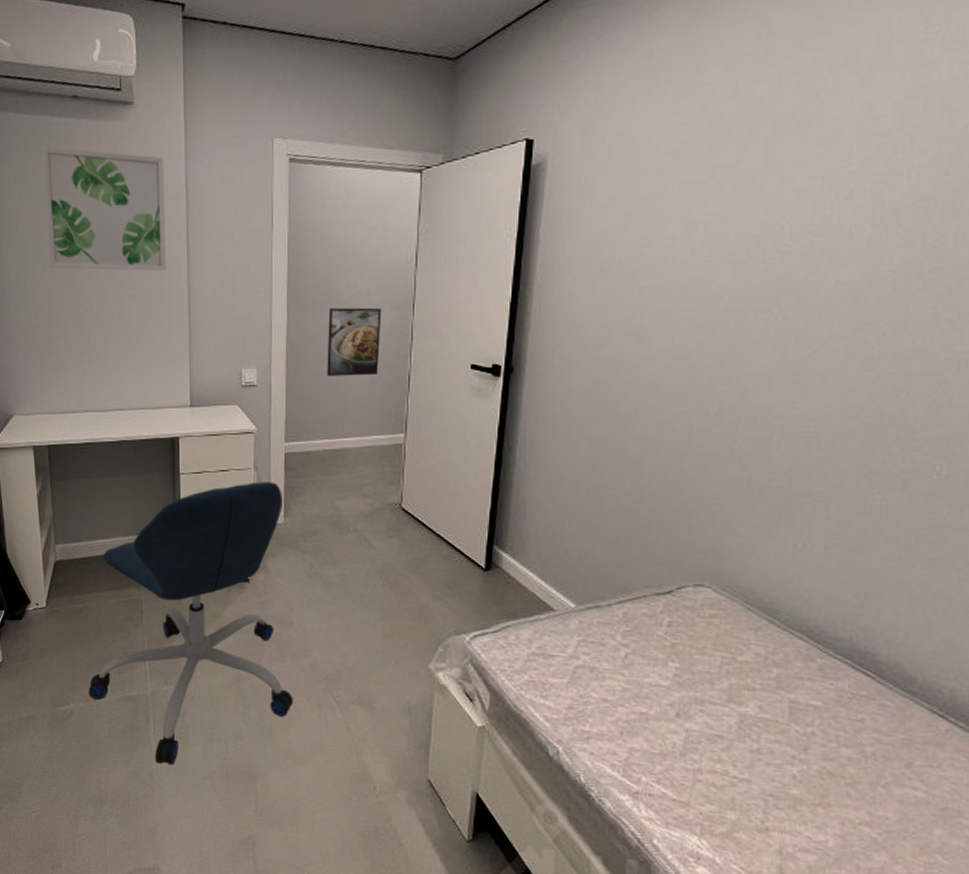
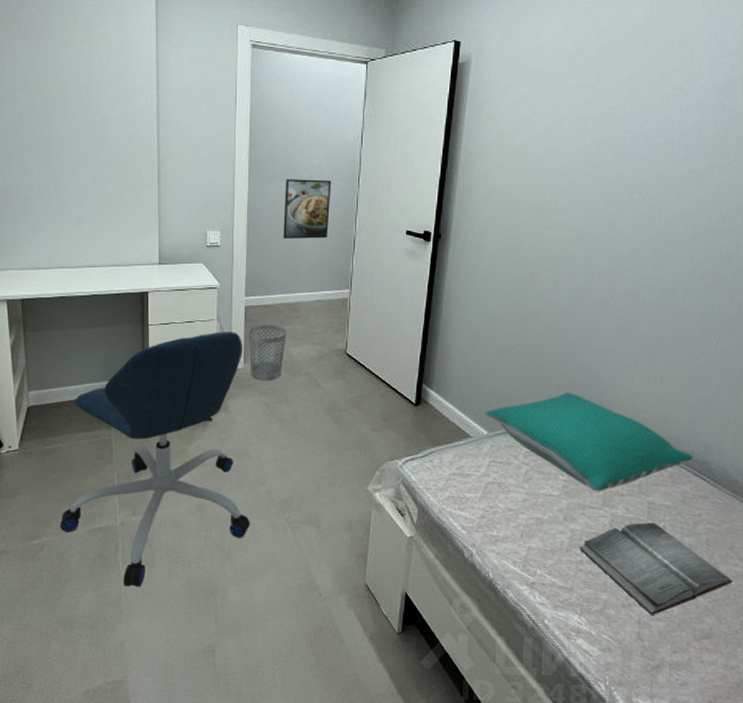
wall art: present [42,146,166,271] -> none [17,18,137,140]
wastebasket: none [289,473,332,538] -> present [248,324,287,381]
pillow: none [570,559,851,685] -> present [484,392,693,492]
hardback book: none [697,725,913,845] -> present [579,522,733,615]

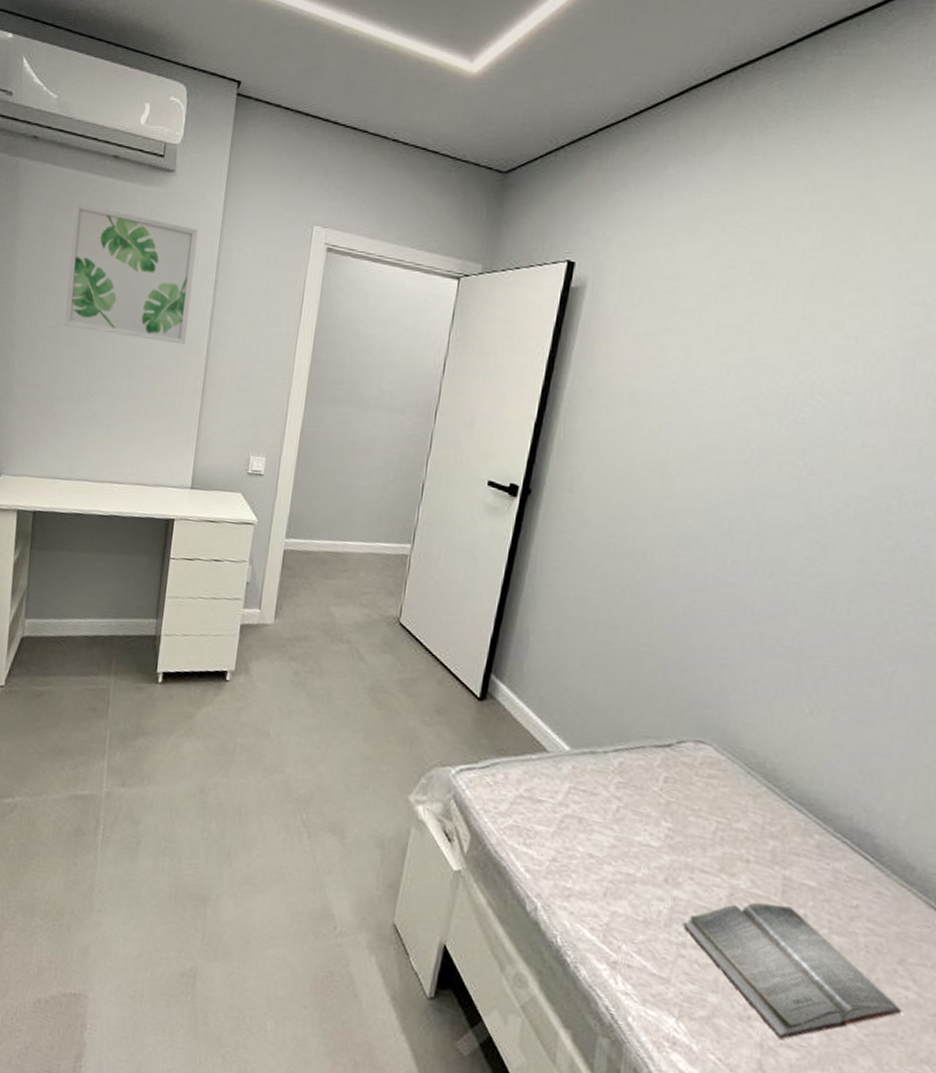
wall art: none [17,18,137,140] -> present [64,202,198,345]
office chair: present [60,332,250,587] -> none [36,576,276,878]
wastebasket: present [248,324,287,381] -> none [281,573,330,644]
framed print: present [283,179,331,239] -> none [338,405,403,480]
pillow: present [484,392,693,492] -> none [567,710,852,852]

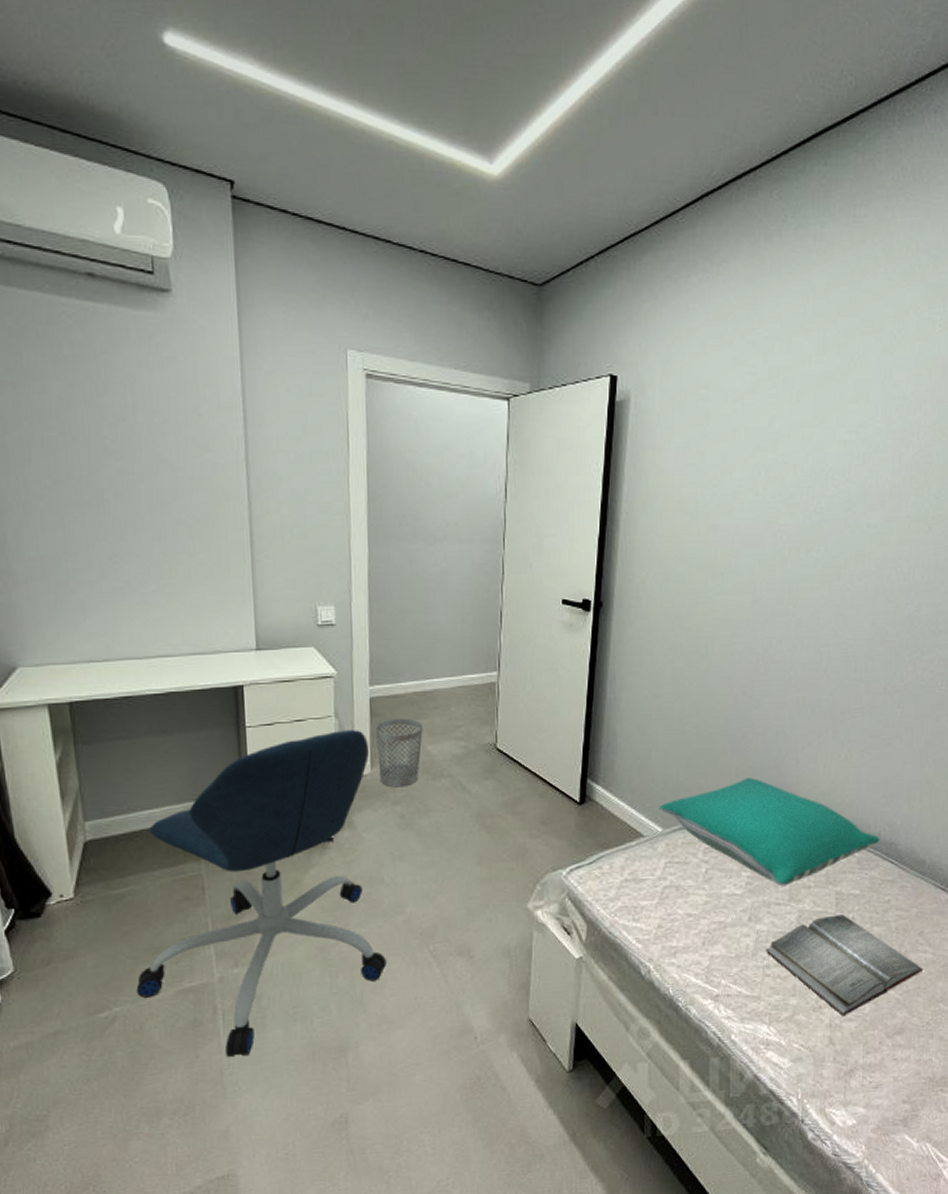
office chair: none [36,576,276,878] -> present [136,730,386,1057]
wall art: present [64,202,198,345] -> none [46,333,221,494]
wastebasket: none [281,573,330,644] -> present [375,718,423,788]
pillow: none [567,710,852,852] -> present [657,777,880,886]

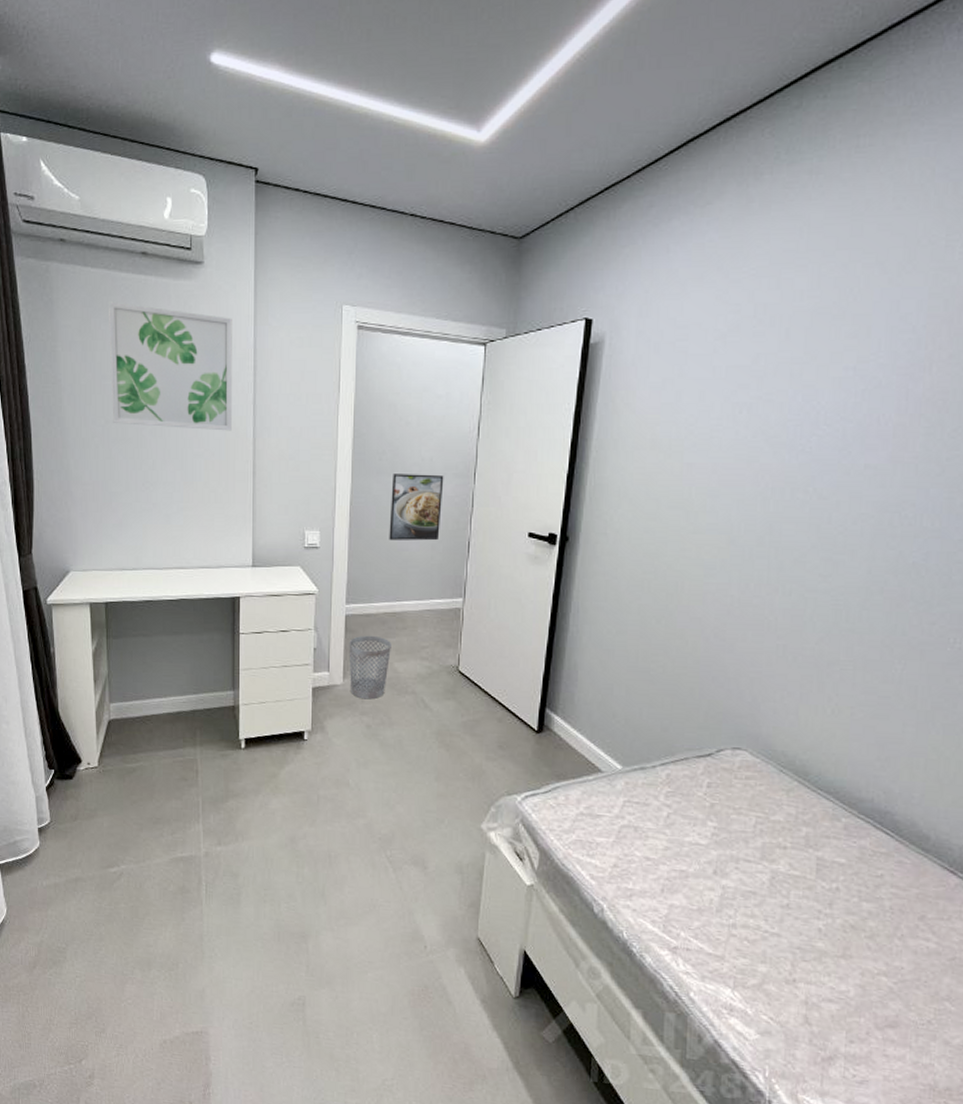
wall art: none [46,333,221,494] -> present [109,301,232,431]
office chair: present [136,730,386,1057] -> none [139,643,347,926]
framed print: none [413,540,471,613] -> present [389,474,444,541]
pillow: present [657,777,880,886] -> none [617,723,873,843]
hardback book: present [766,914,924,1016] -> none [732,882,925,995]

